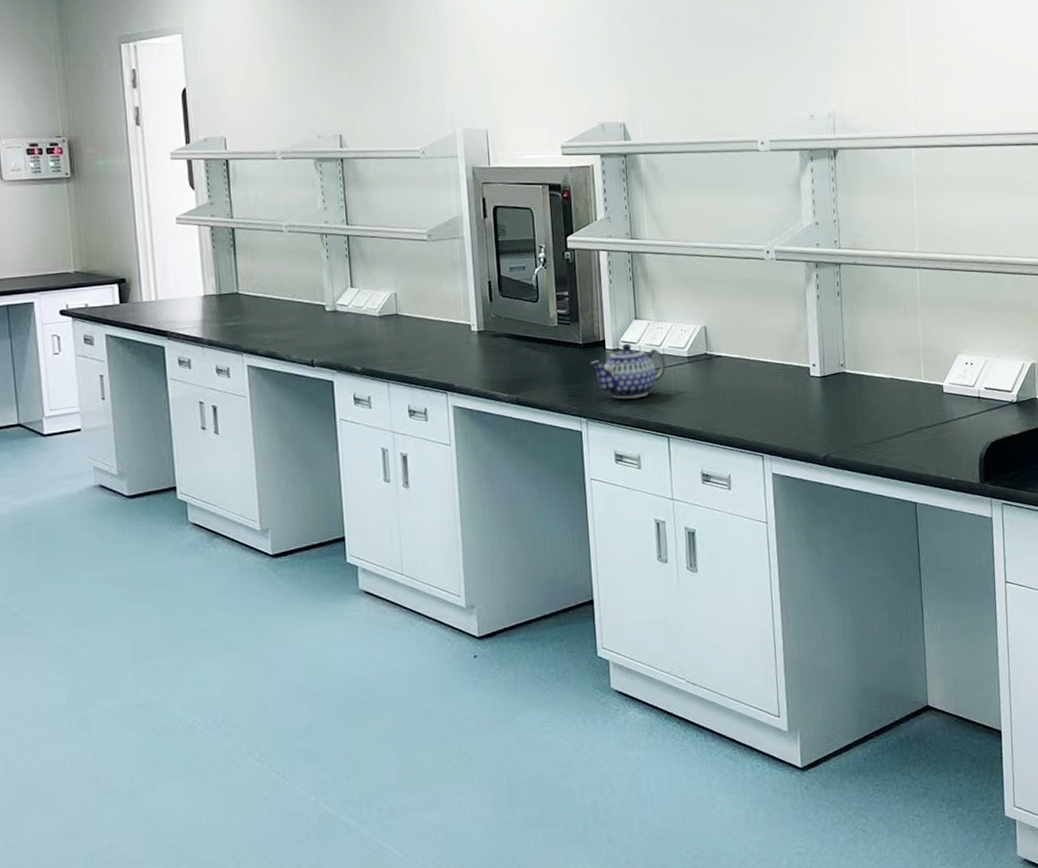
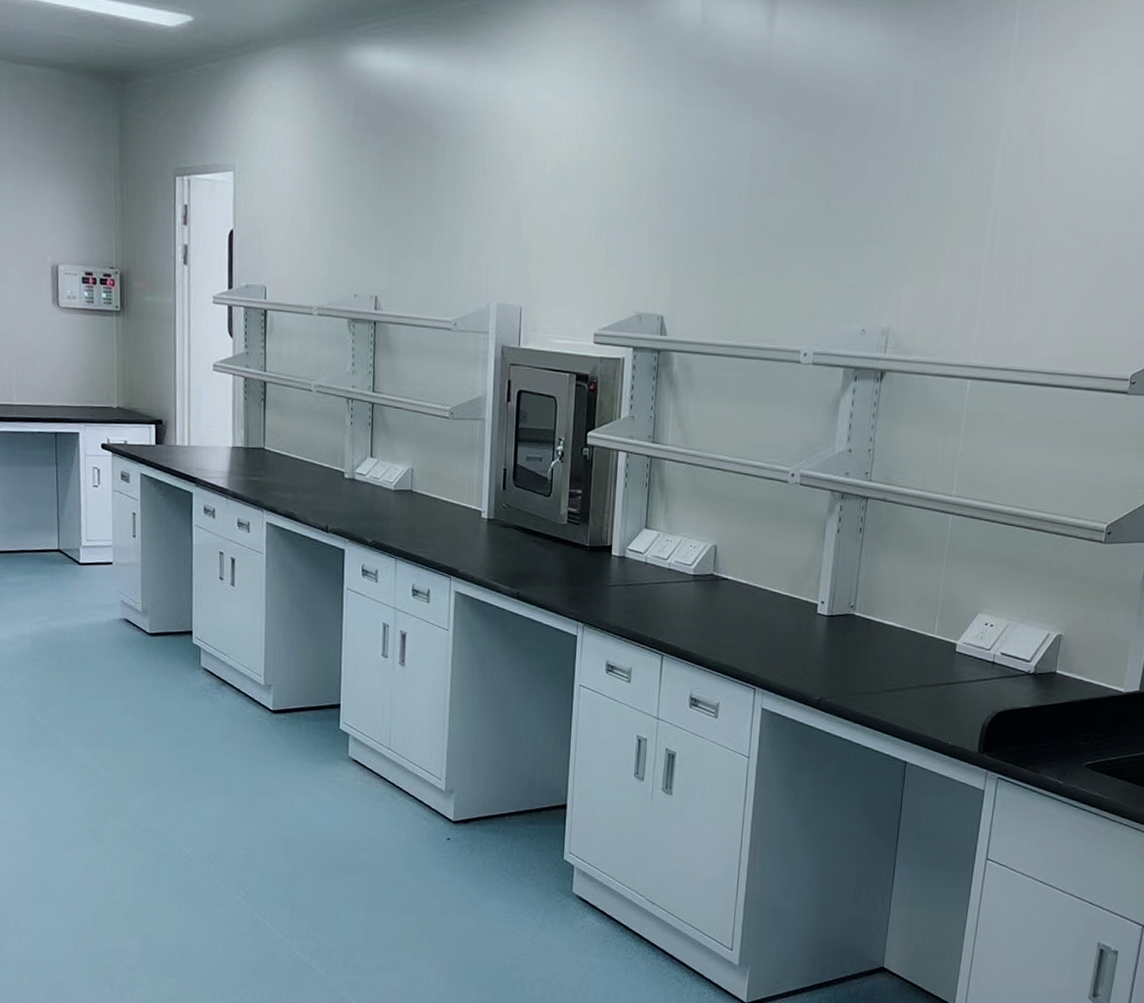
teapot: present [590,343,666,399] -> none [594,552,670,611]

